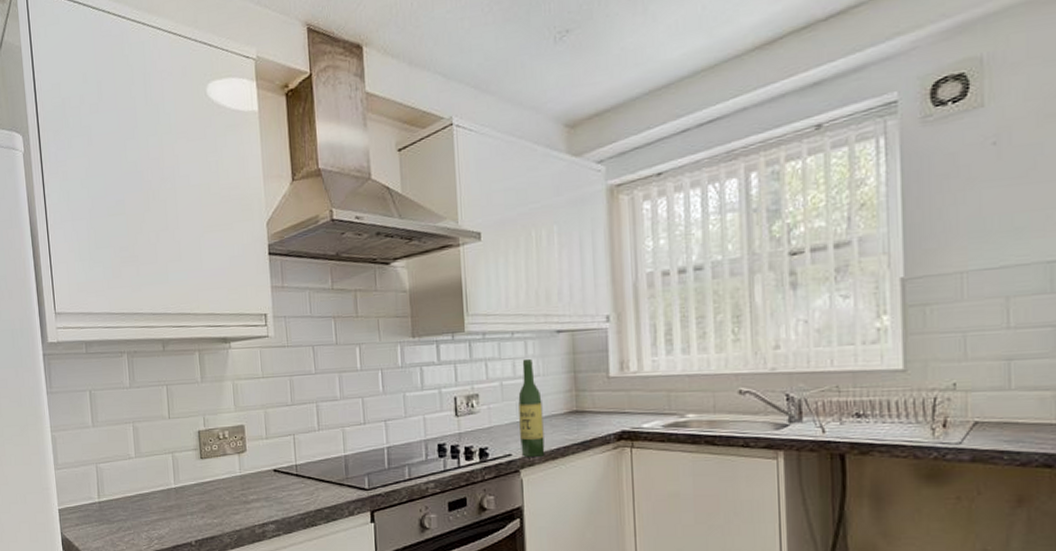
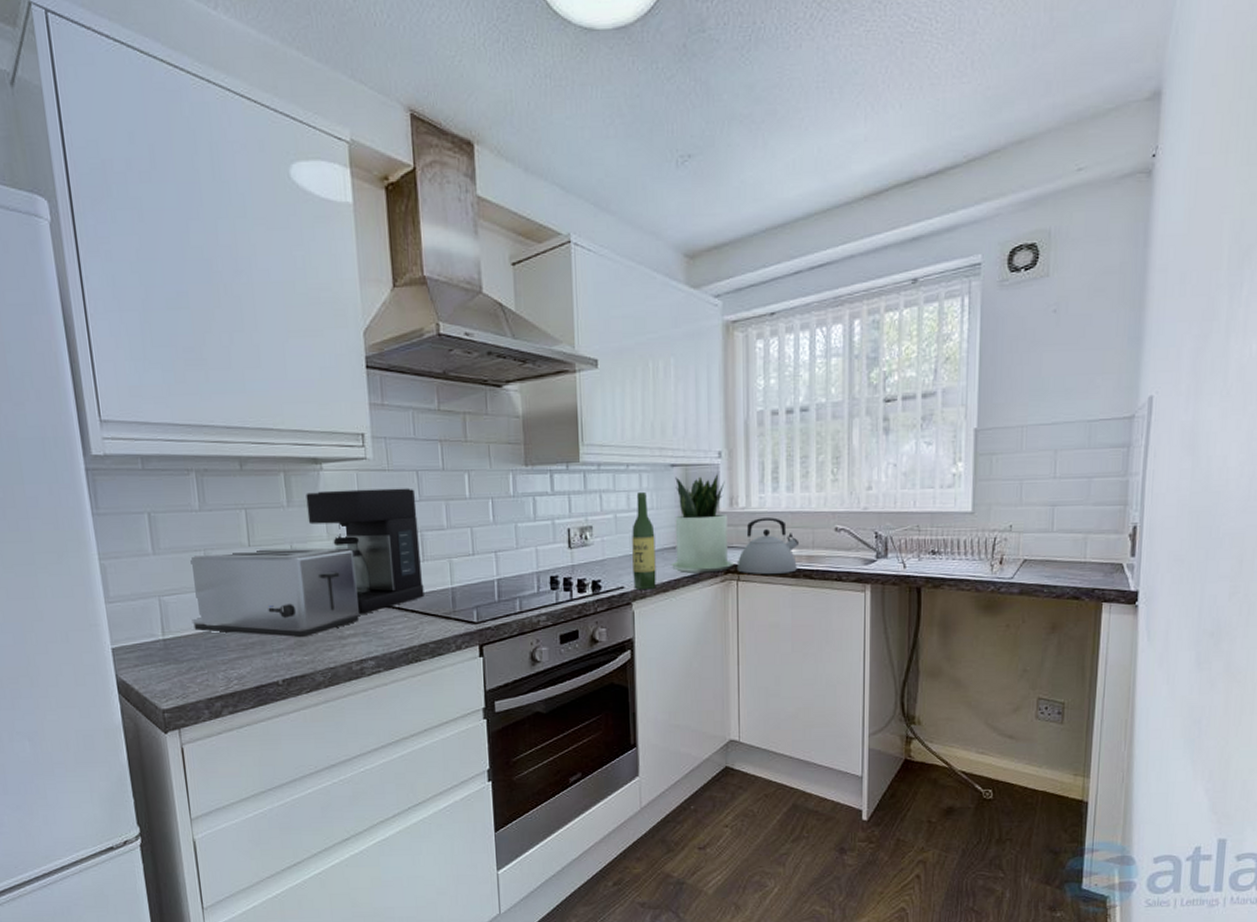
toaster: none [120,419,263,502] -> present [188,547,360,638]
coffee maker: none [217,362,320,481] -> present [306,488,424,615]
planter: none [559,338,626,440] -> present [670,474,733,573]
kettle: none [630,381,699,442] -> present [736,517,800,575]

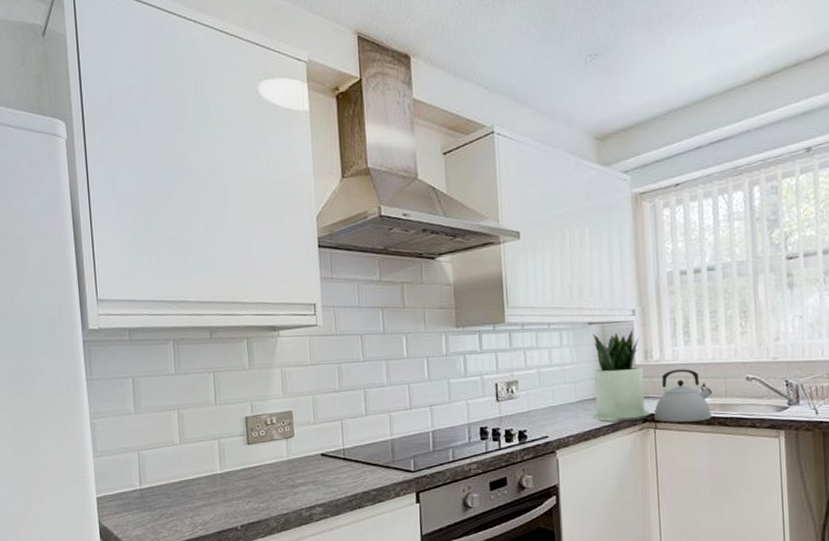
toaster: present [188,547,360,638] -> none [164,404,310,487]
coffee maker: present [306,488,424,615] -> none [265,350,367,466]
wine bottle: present [632,491,656,589] -> none [554,348,578,438]

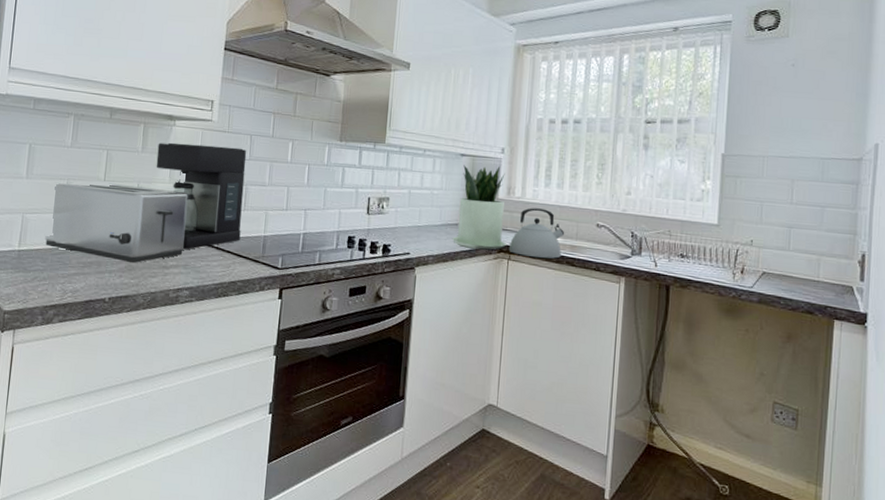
toaster: none [164,404,310,487] -> present [45,182,188,264]
coffee maker: none [265,350,367,466] -> present [156,142,247,250]

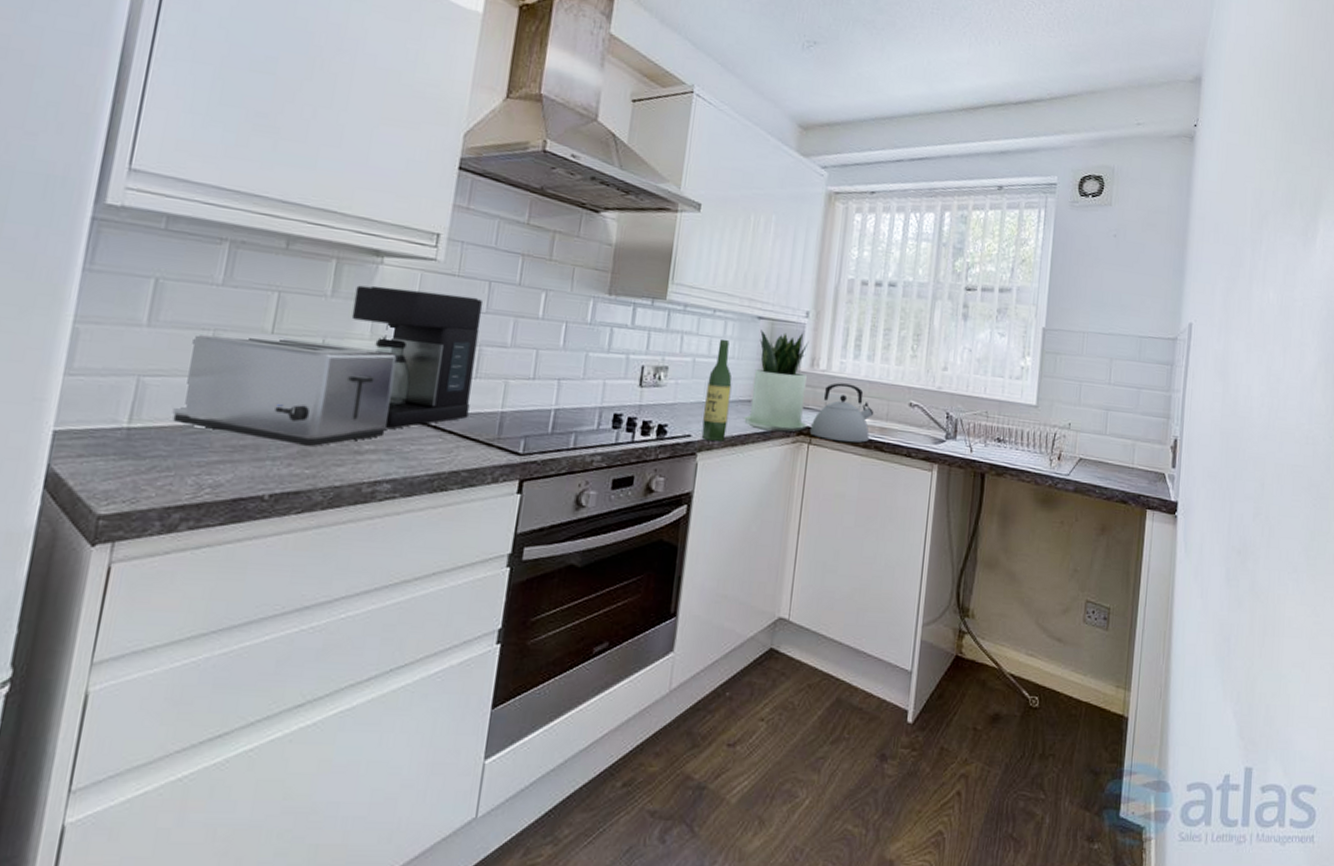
wine bottle: none [418,173,442,258] -> present [701,338,732,441]

